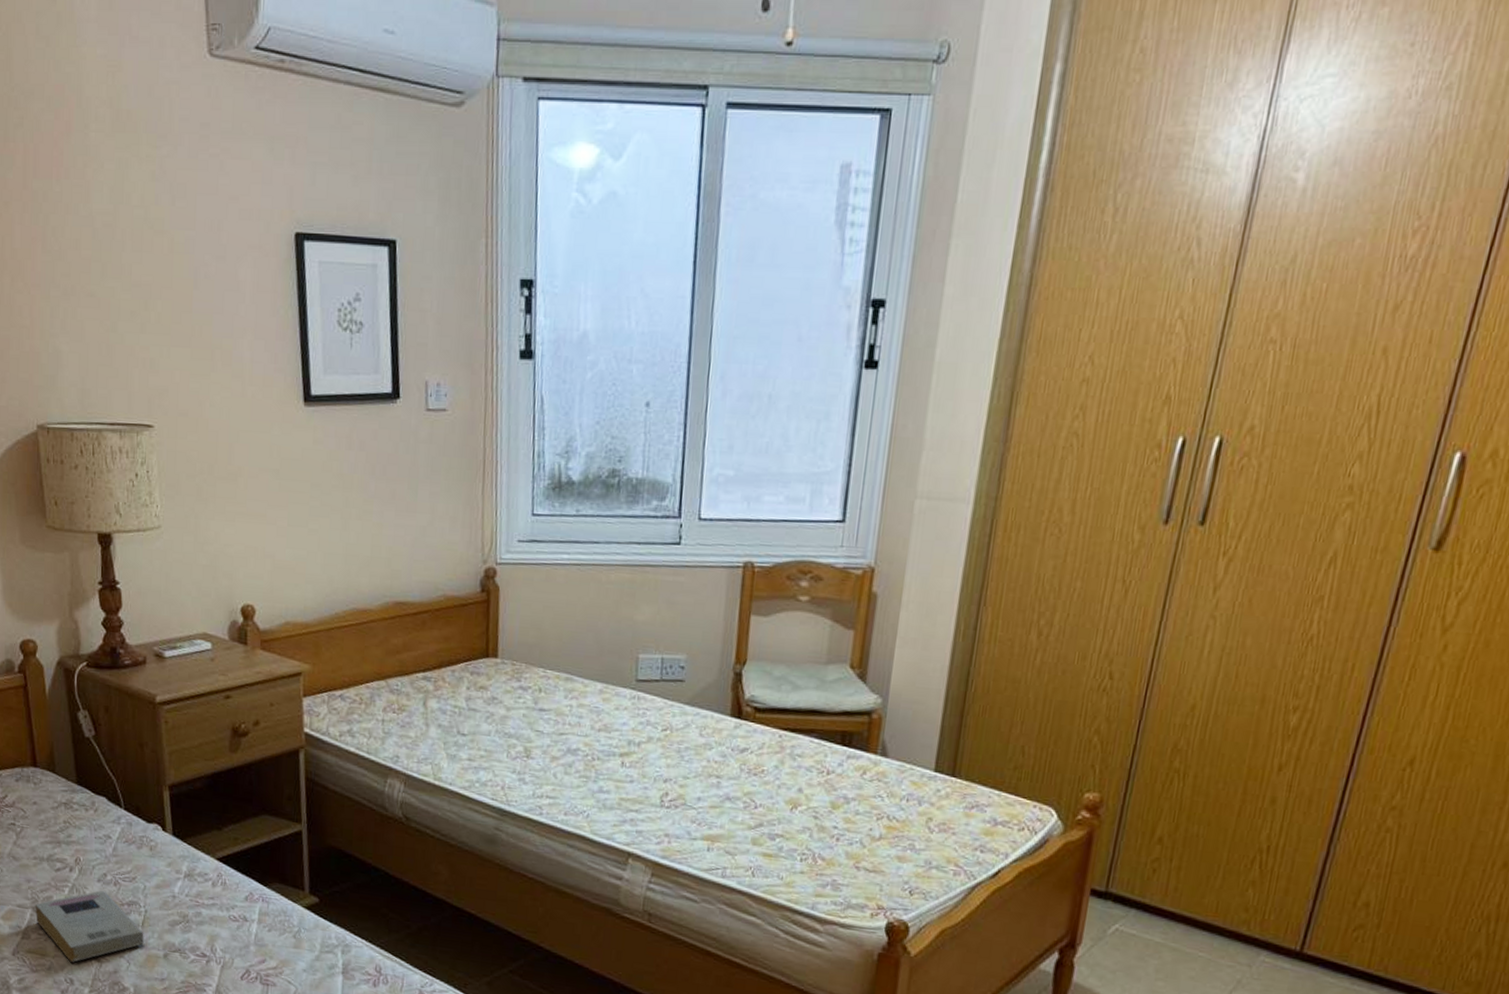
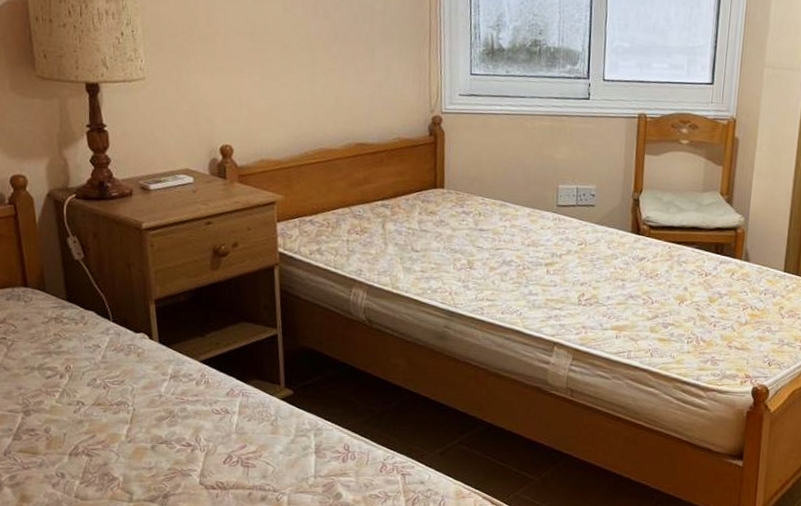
book: present [36,891,144,963] -> none [27,394,132,458]

